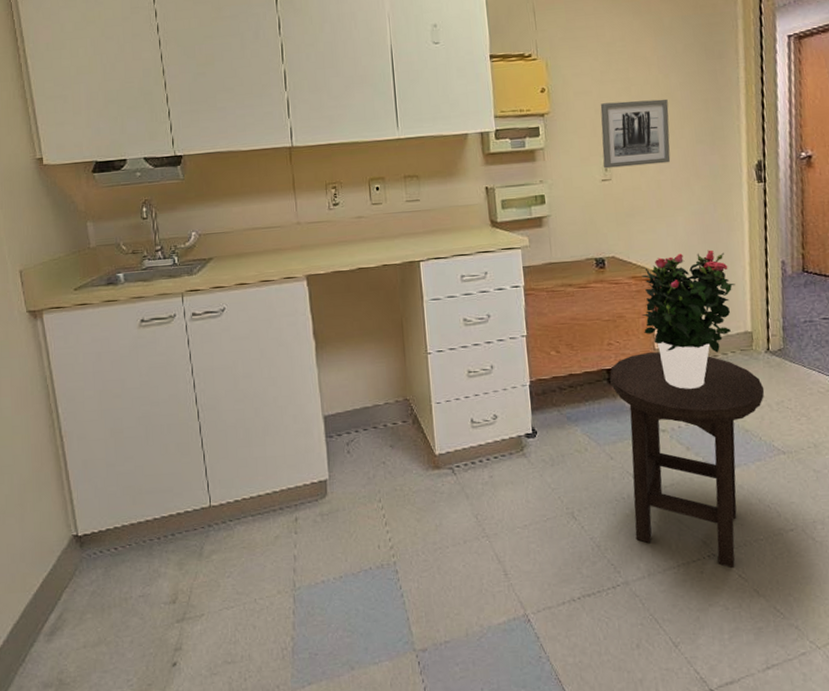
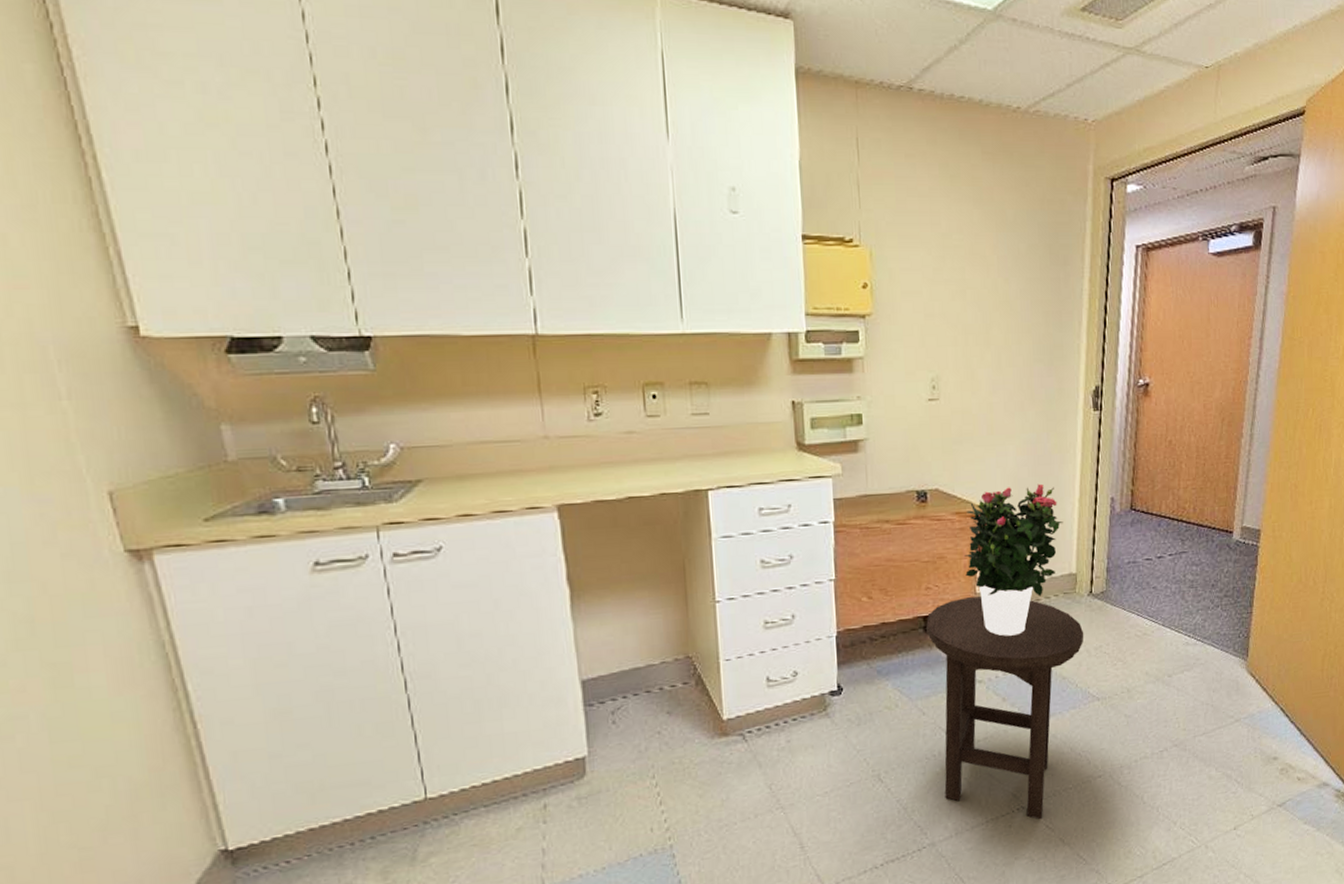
wall art: present [600,99,671,169] -> none [930,307,1007,386]

